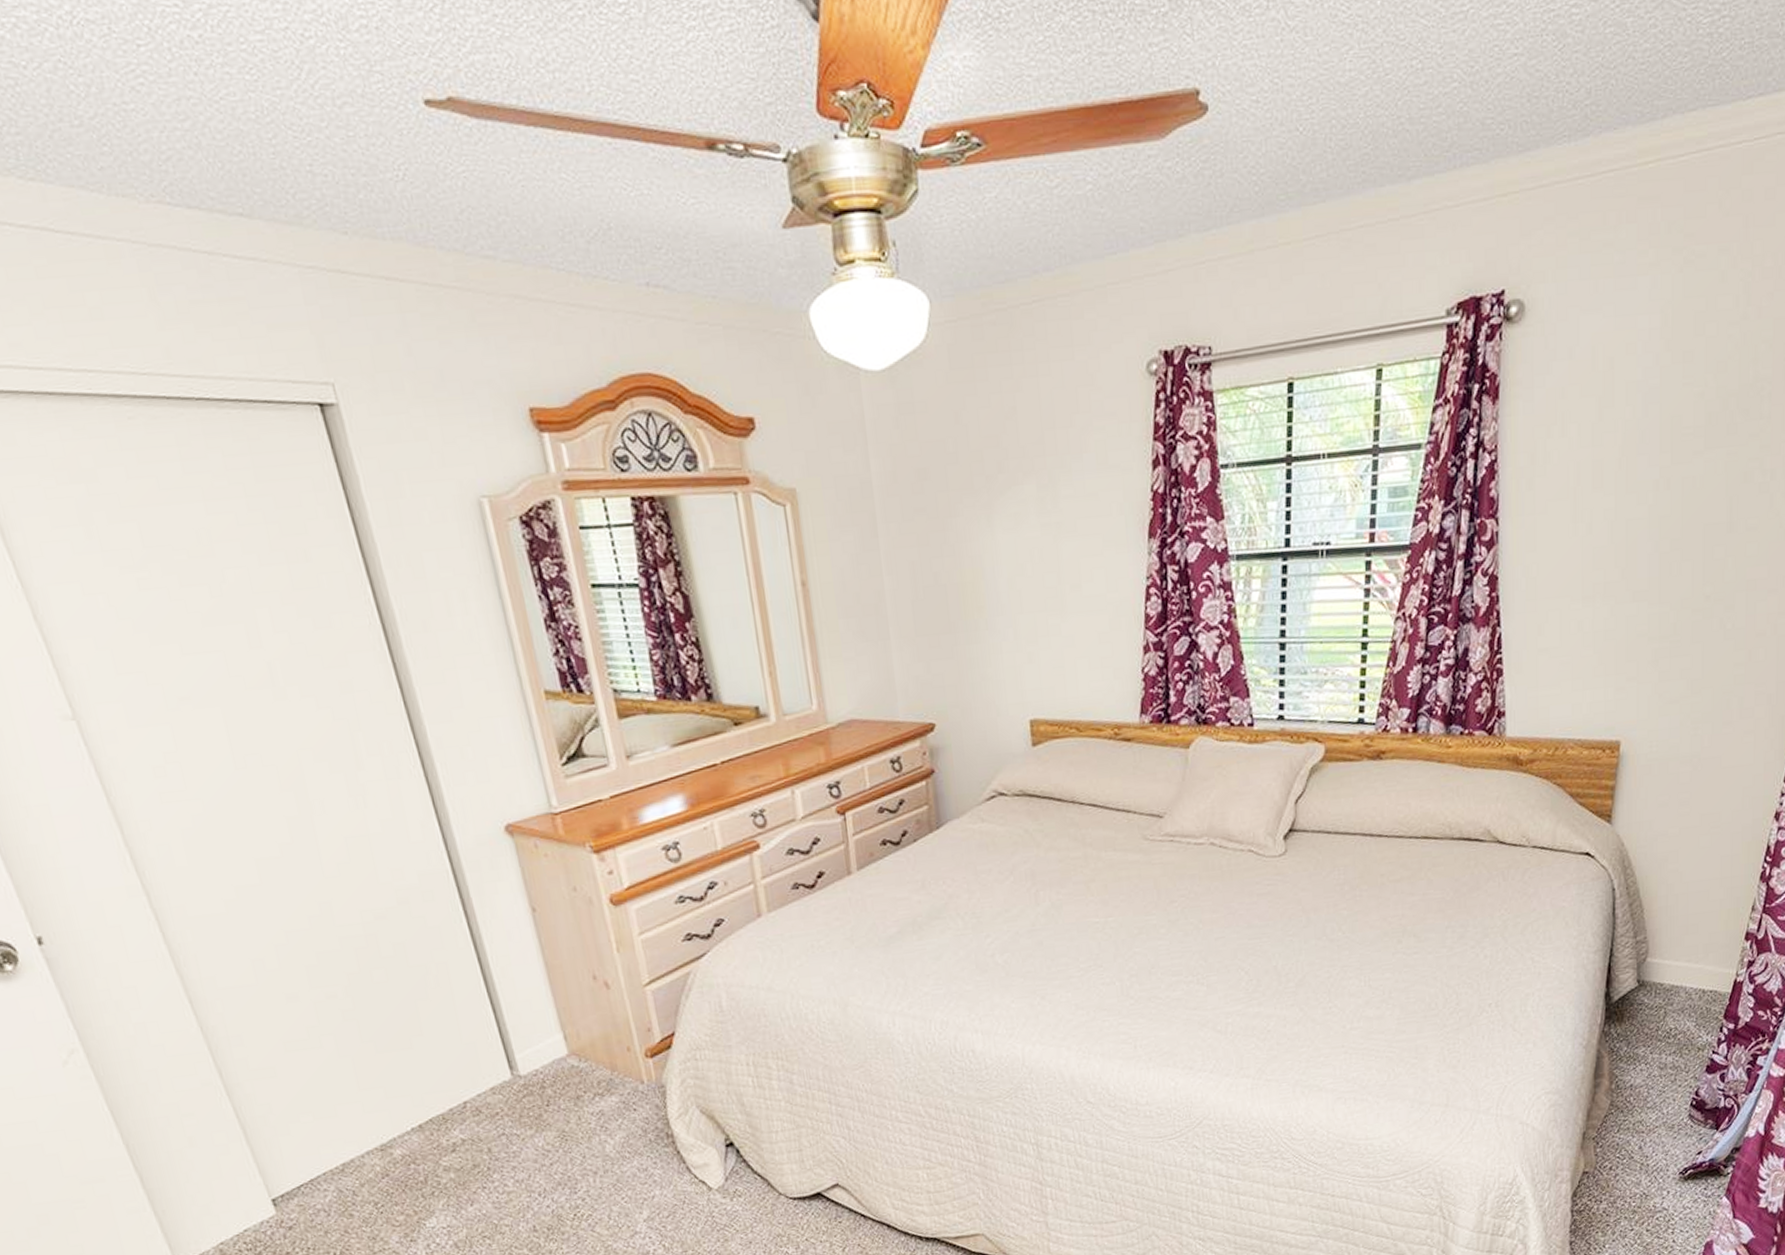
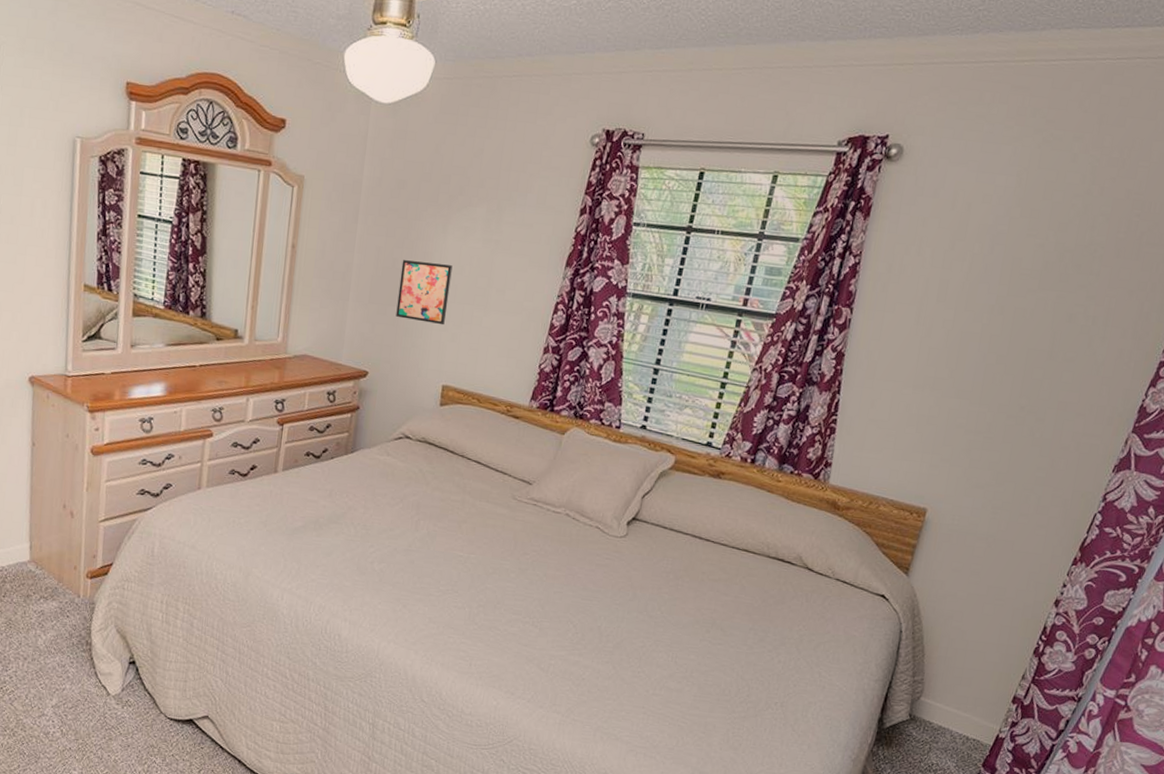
wall art: none [945,566,1016,648] -> present [396,260,453,325]

